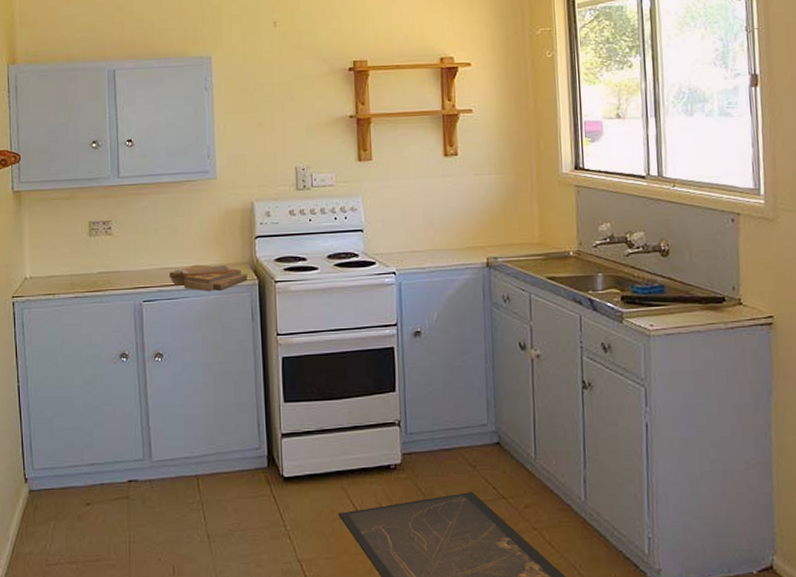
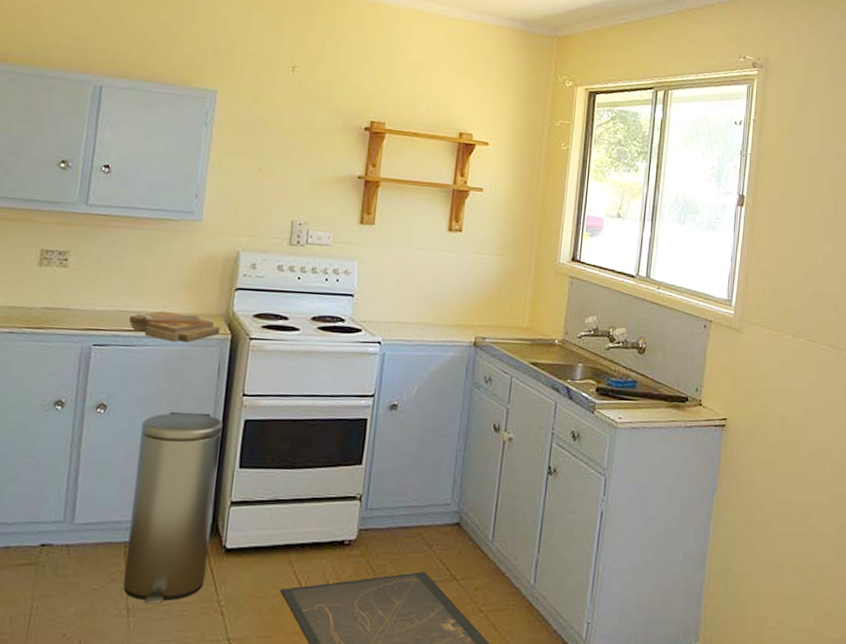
pedal bin: none [194,354,270,530] -> present [122,412,223,604]

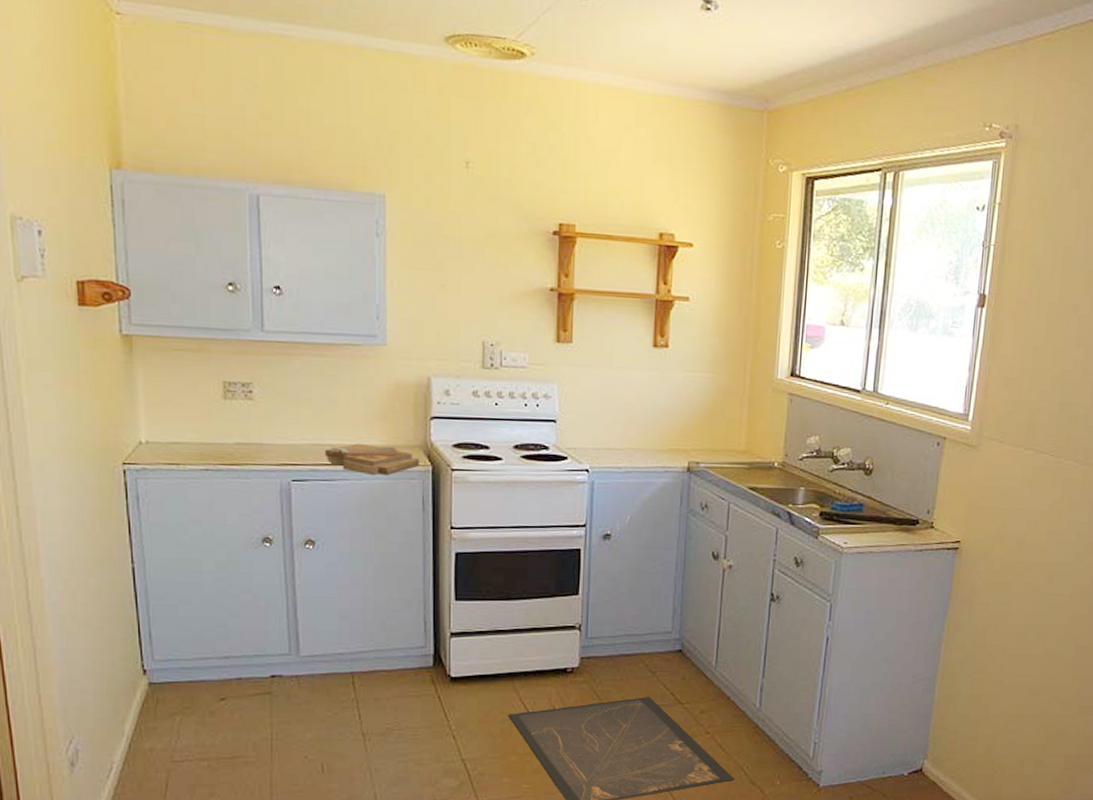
pedal bin: present [122,412,223,604] -> none [352,546,434,729]

